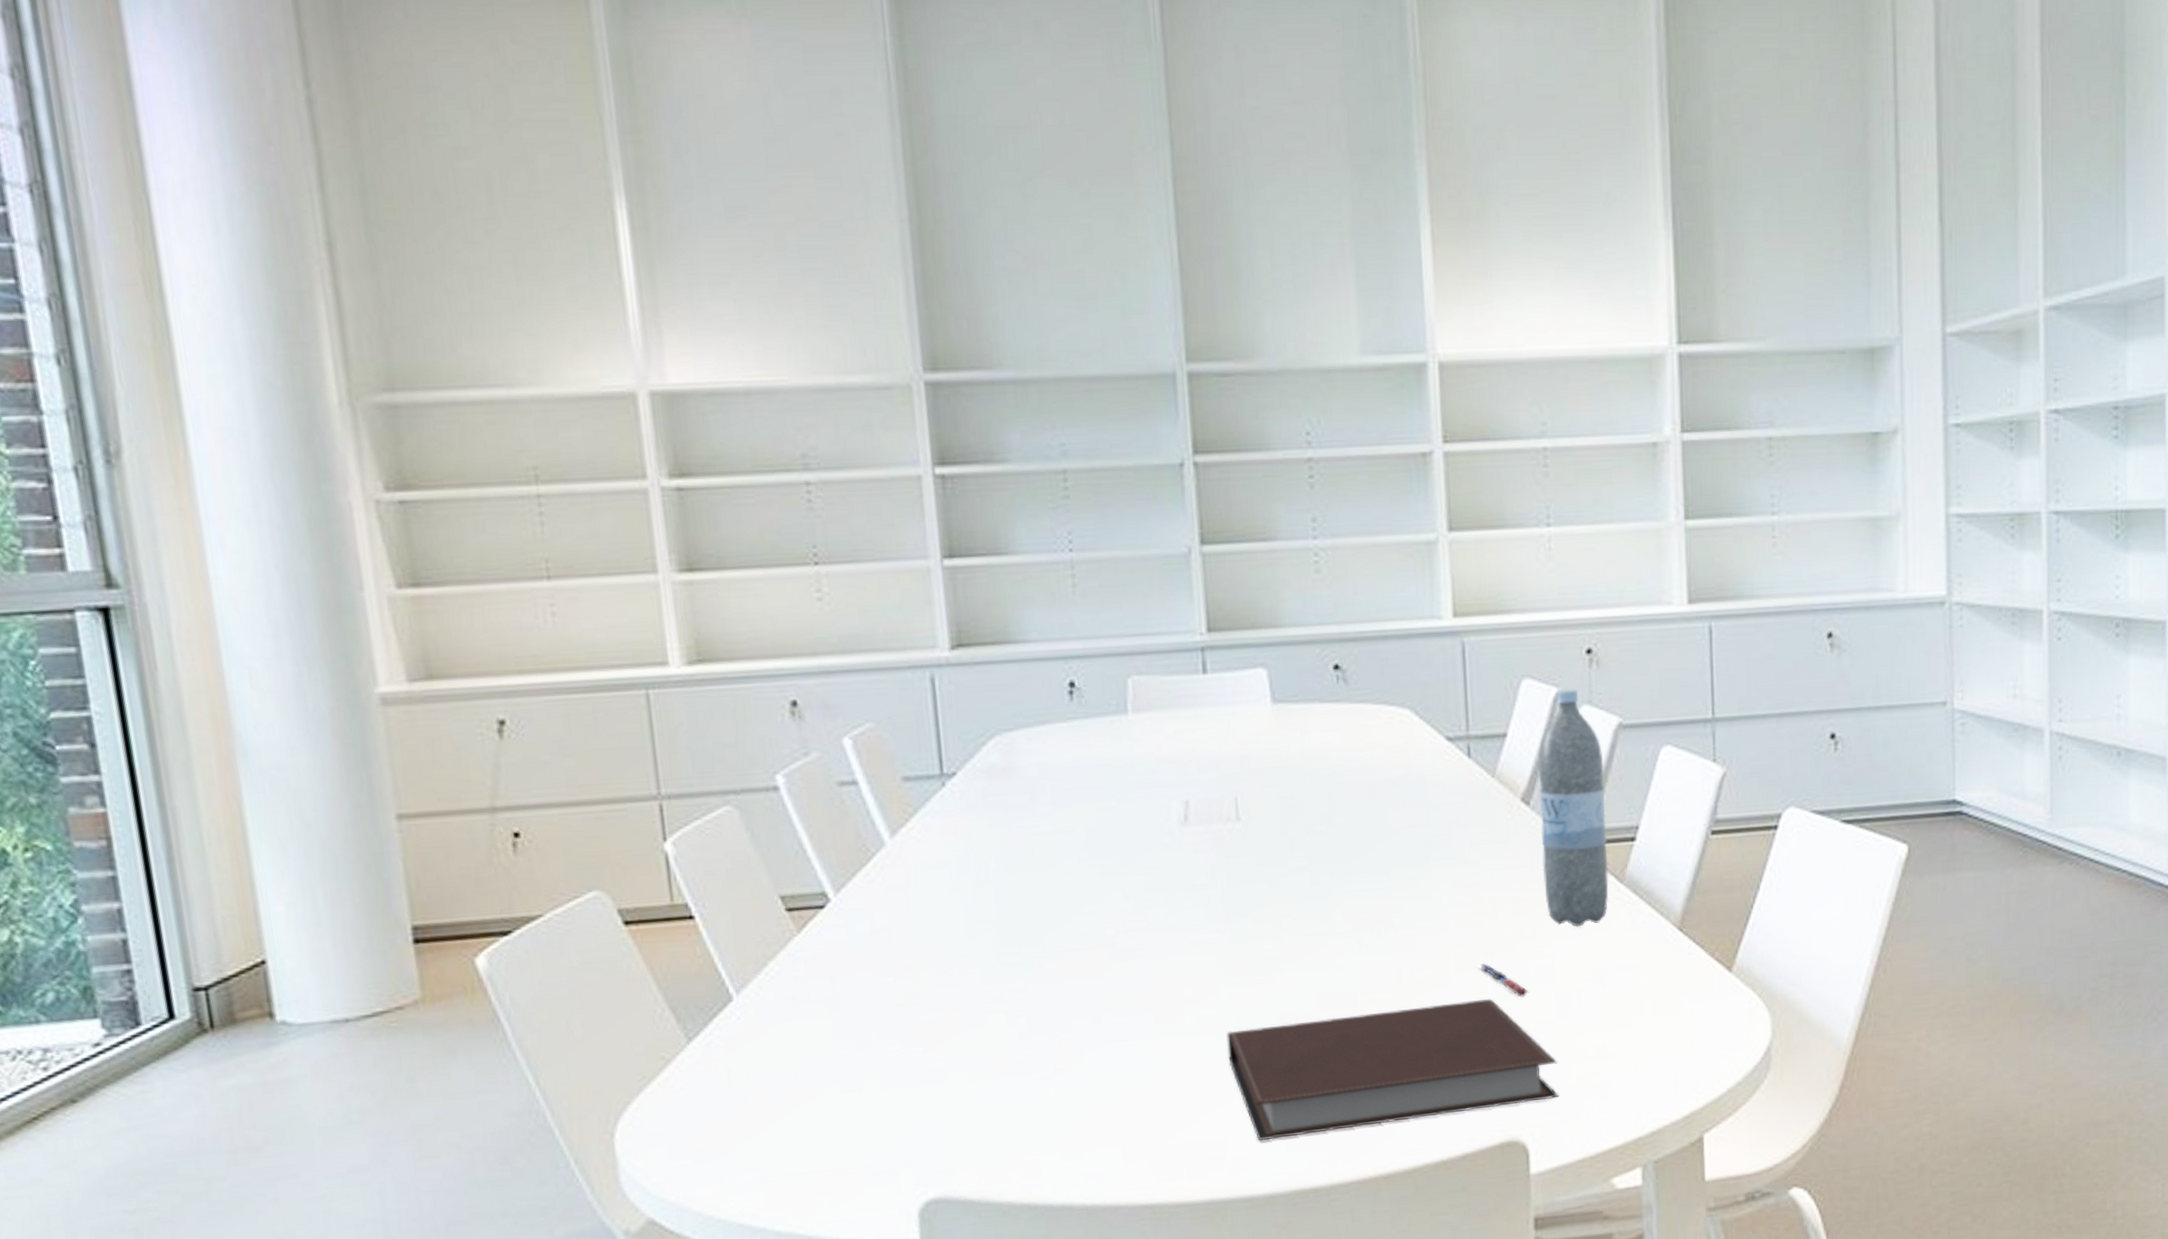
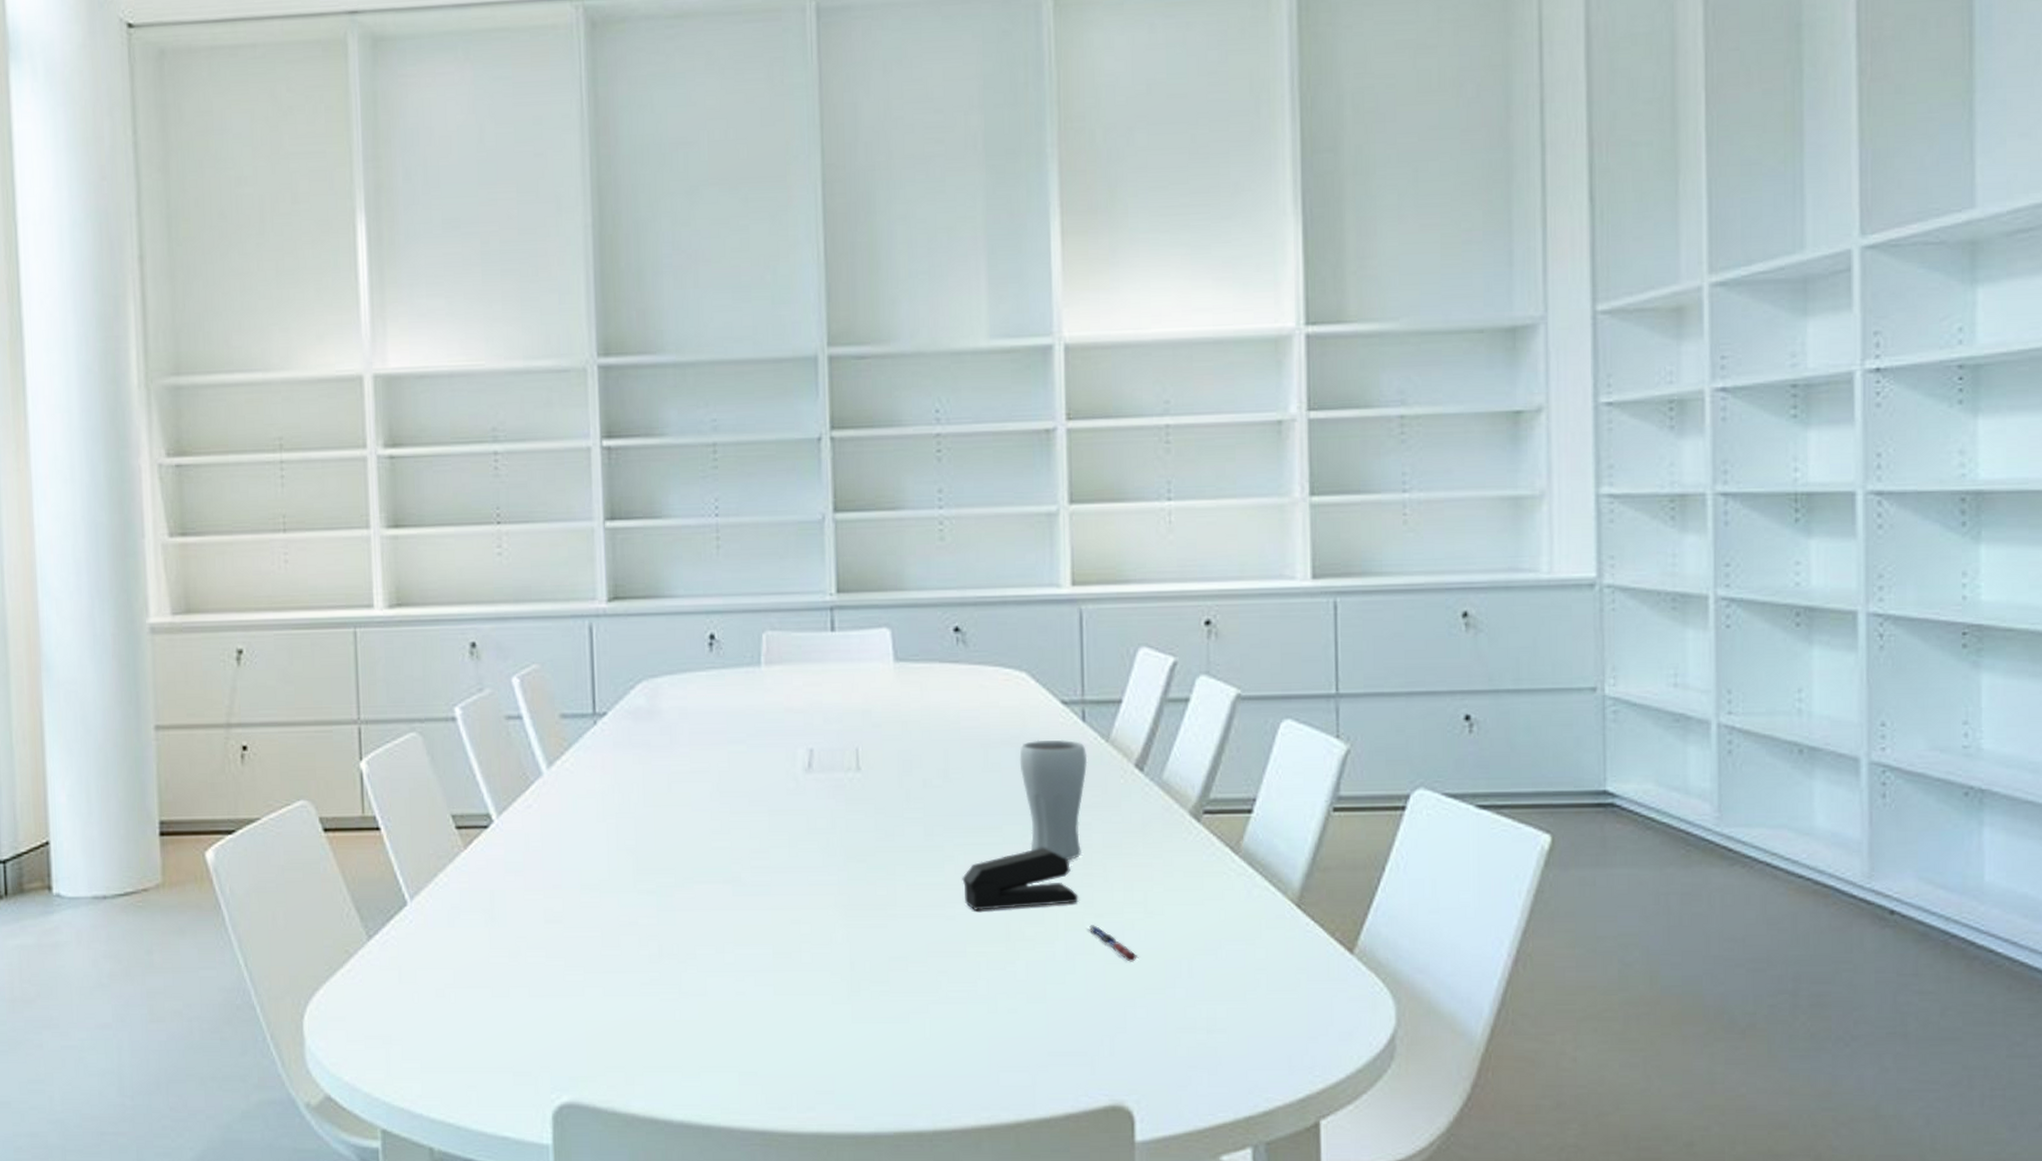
notebook: present [1226,998,1560,1140] -> none [839,960,1167,1081]
stapler: none [1351,888,1469,958] -> present [962,847,1079,910]
drinking glass: none [1405,777,1475,901] -> present [1019,739,1088,861]
water bottle: present [1538,689,1609,927] -> none [1152,659,1224,896]

